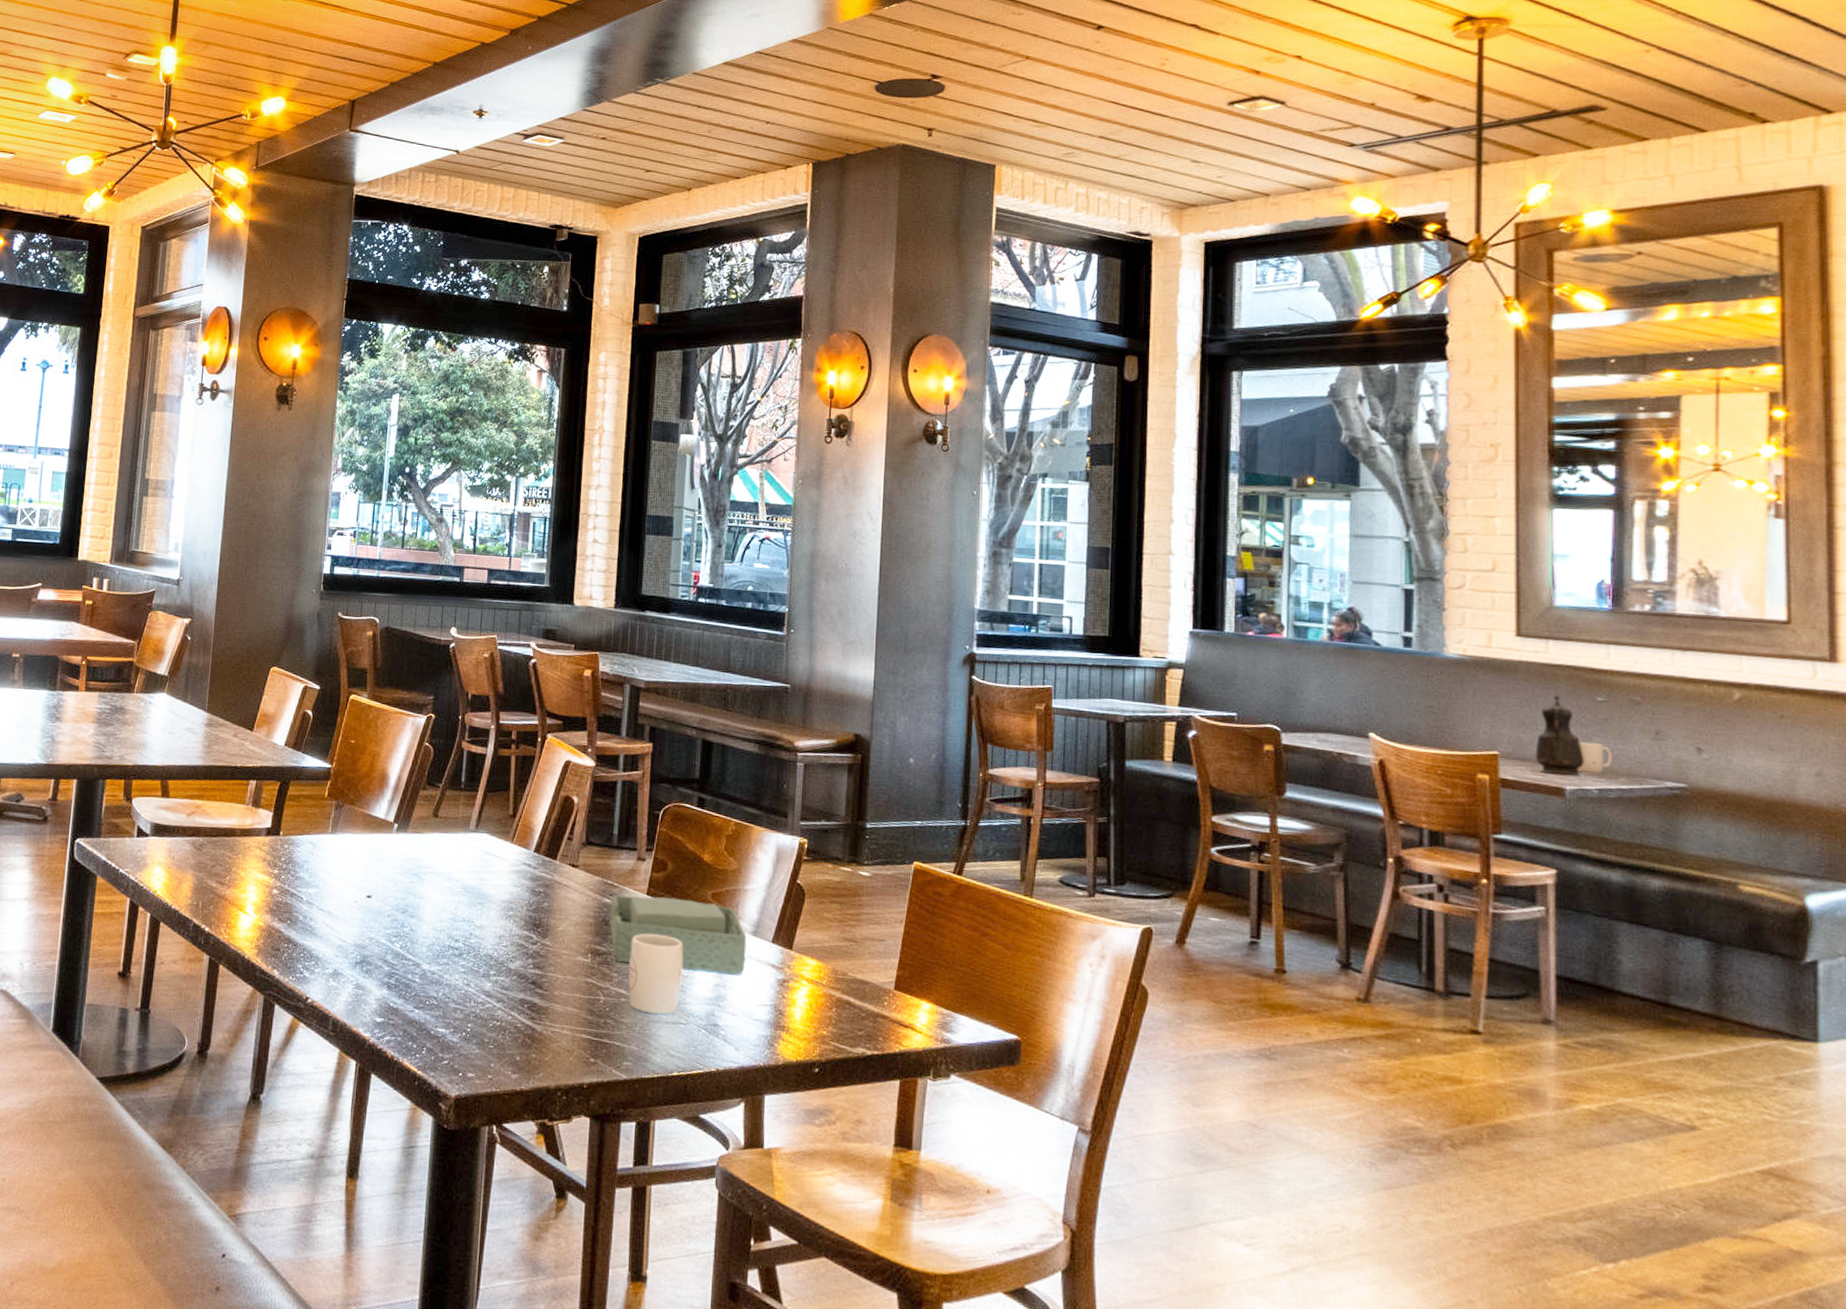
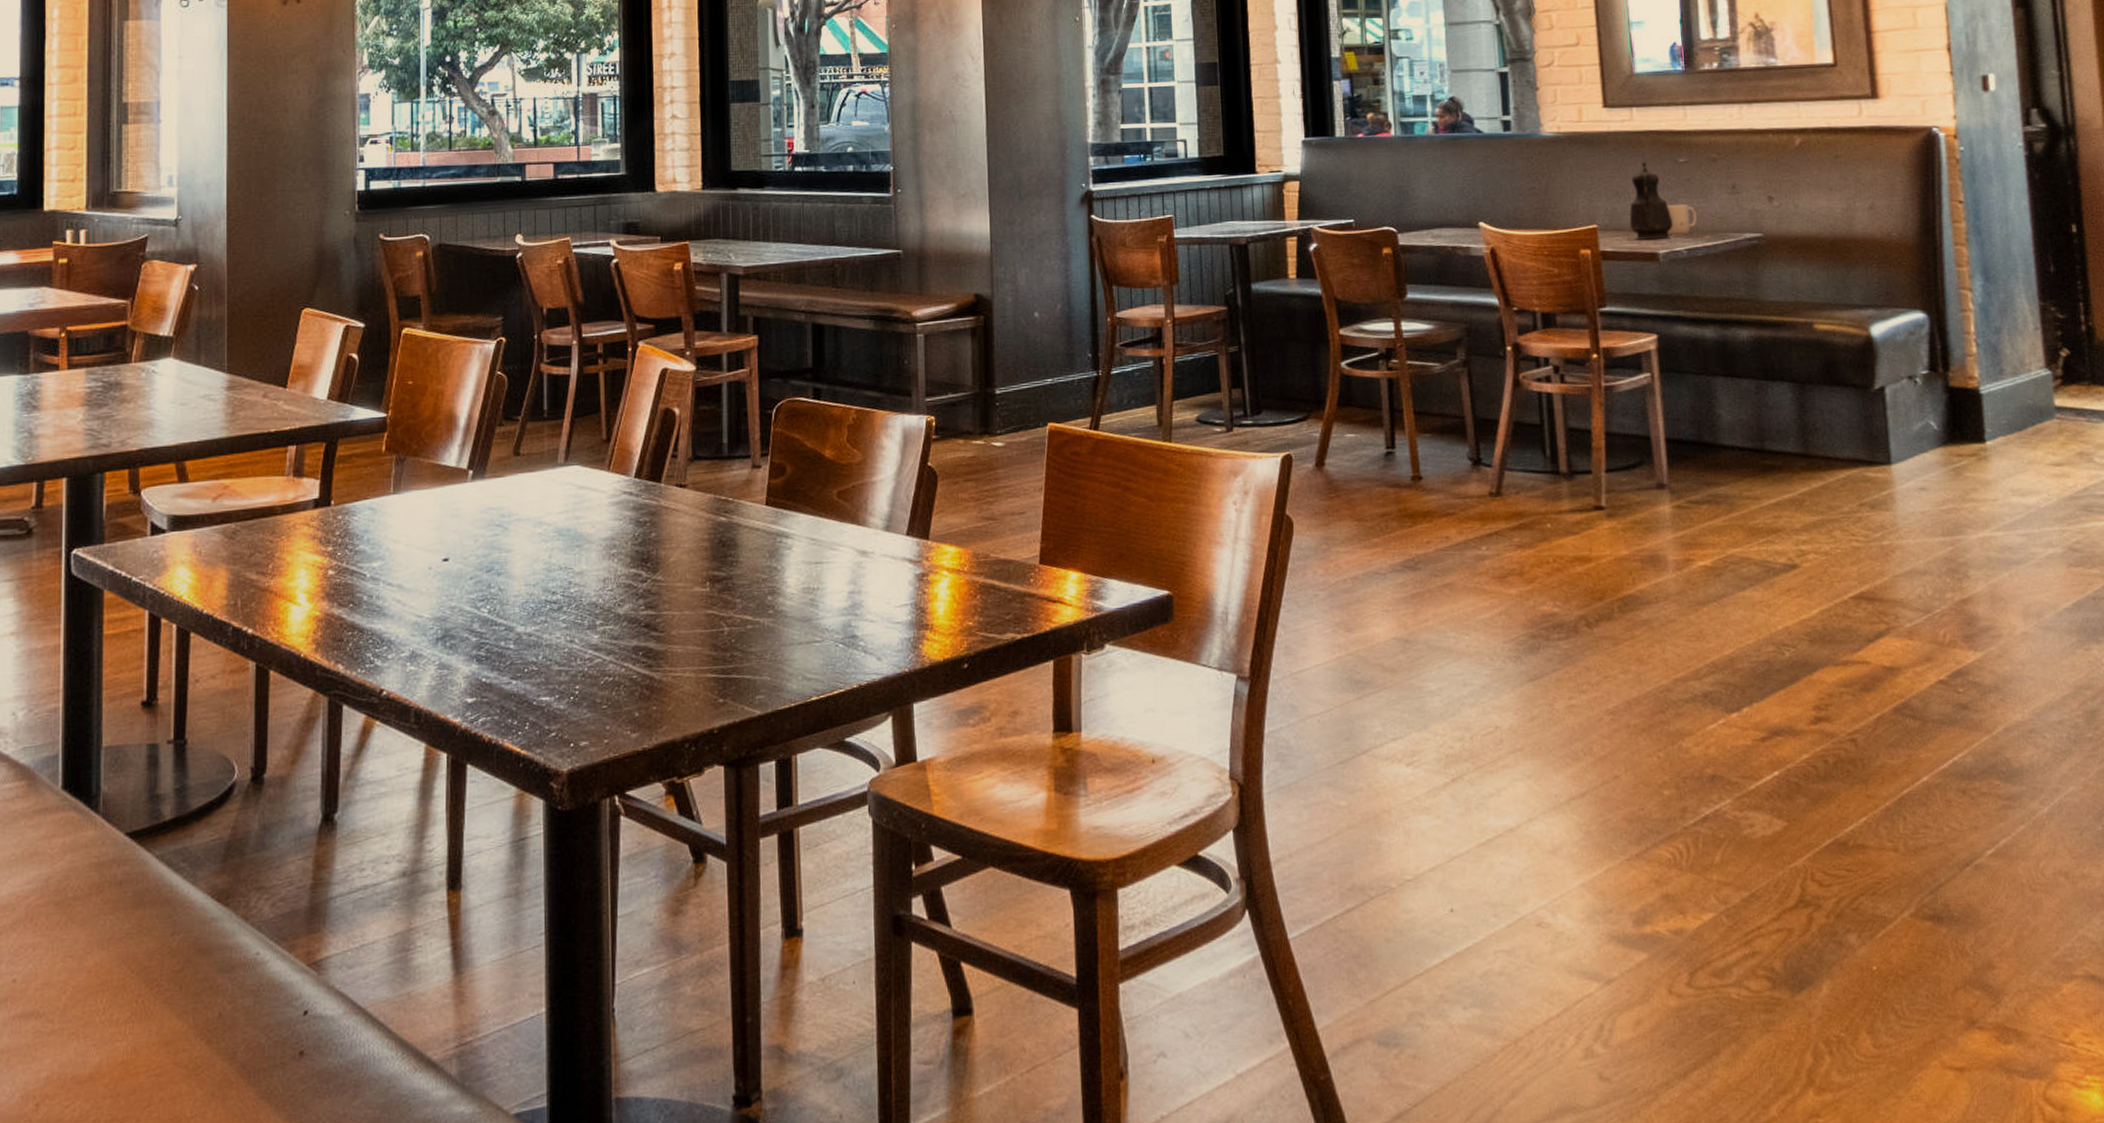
napkin holder: present [609,895,747,975] -> none [726,503,880,585]
mug: present [628,933,684,1015] -> none [753,547,814,637]

